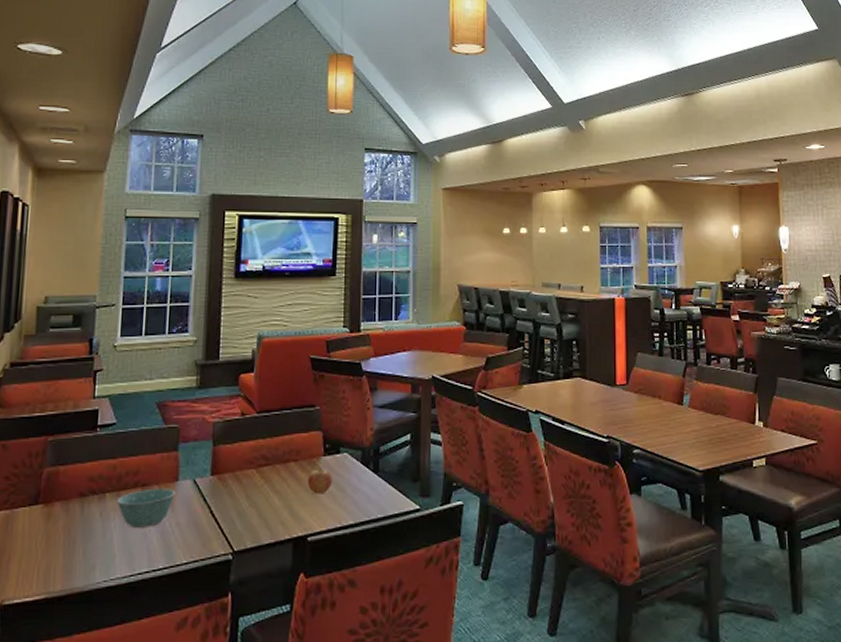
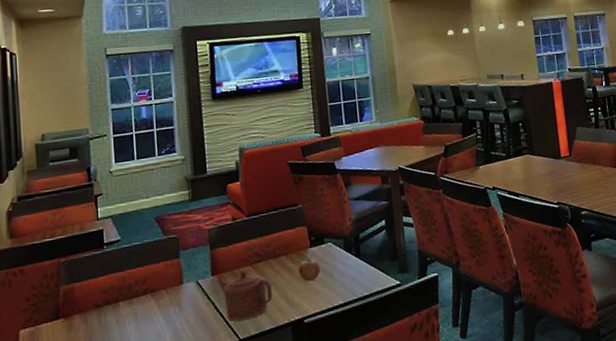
bowl: present [117,488,175,528] -> none [130,291,182,330]
teapot: none [216,472,277,530] -> present [217,270,273,322]

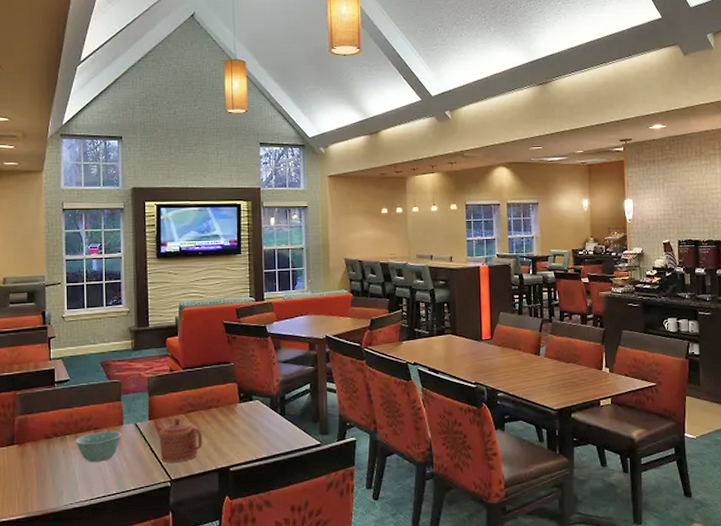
bowl: none [130,291,182,330] -> present [76,430,121,462]
fruit: present [298,257,321,282] -> none [227,412,248,434]

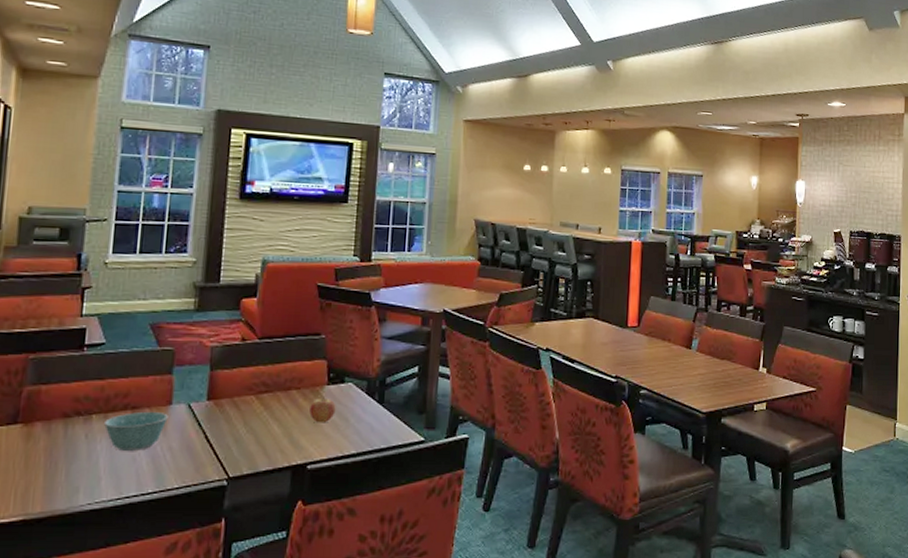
teapot: present [154,417,203,463] -> none [213,399,276,455]
fruit: none [227,412,248,434] -> present [309,396,336,423]

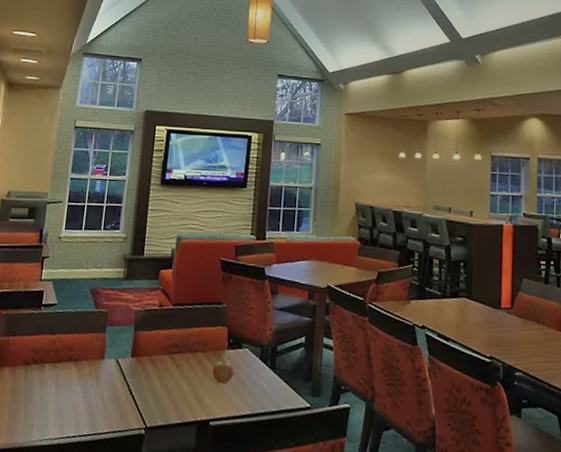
bowl: present [104,411,168,451] -> none [53,363,101,397]

